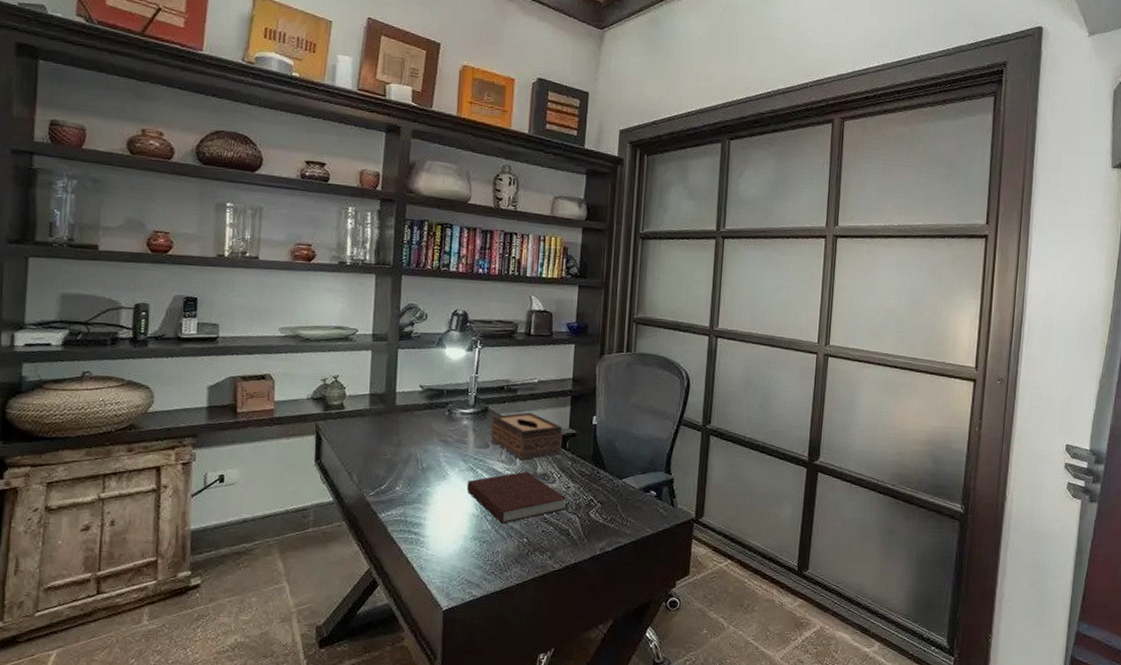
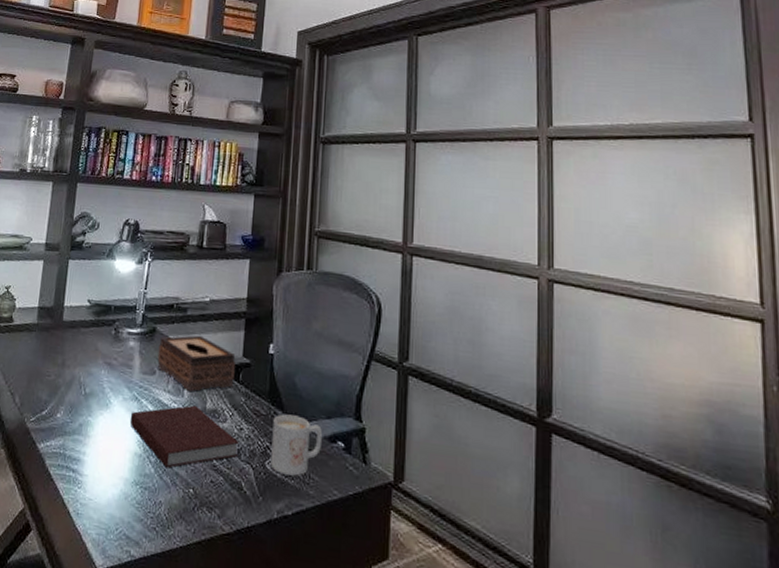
mug: none [594,473,639,521] -> present [270,414,323,476]

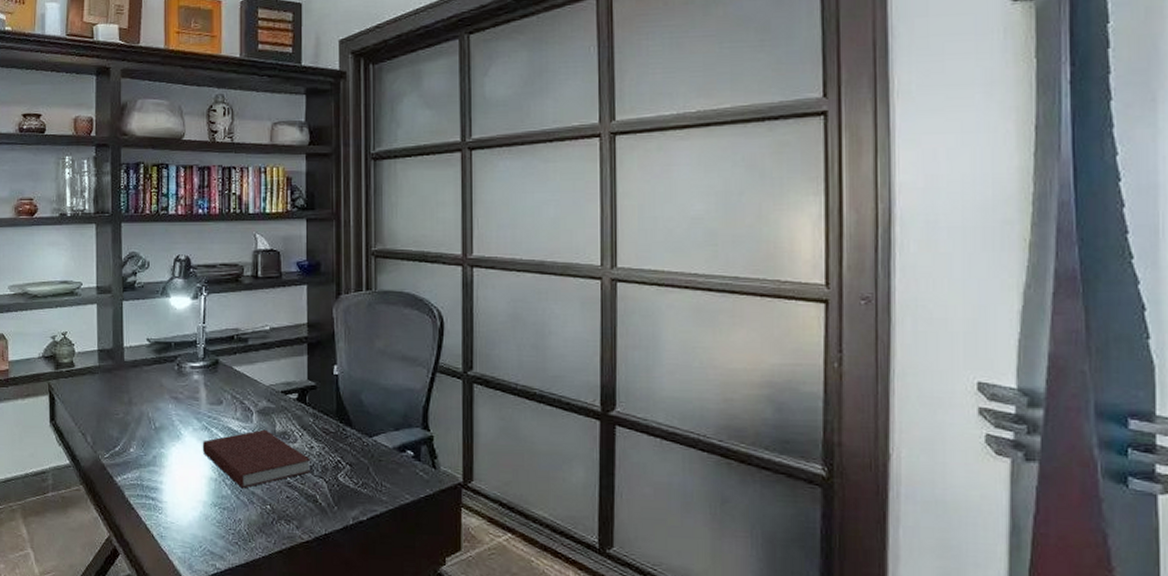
tissue box: present [157,335,236,392] -> none [223,363,301,418]
mug: present [270,414,323,476] -> none [343,430,392,485]

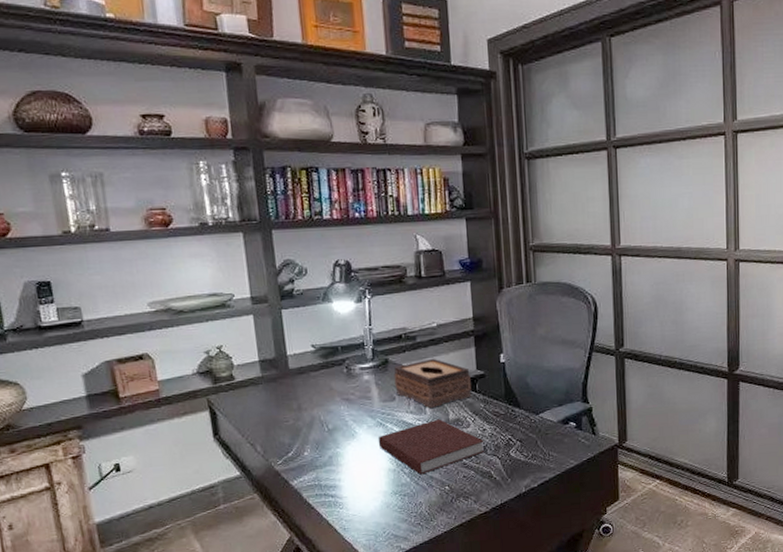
tissue box: none [223,363,301,418] -> present [394,358,472,409]

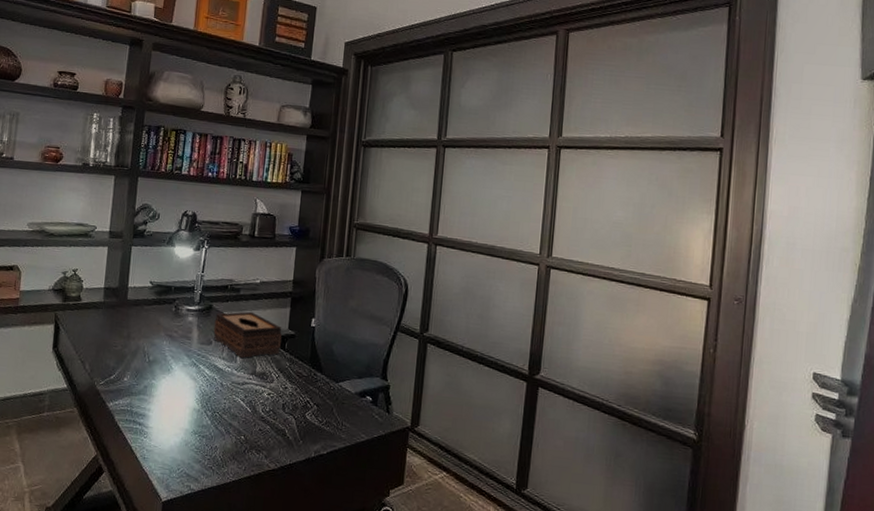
notebook: present [378,419,485,475] -> none [189,369,284,420]

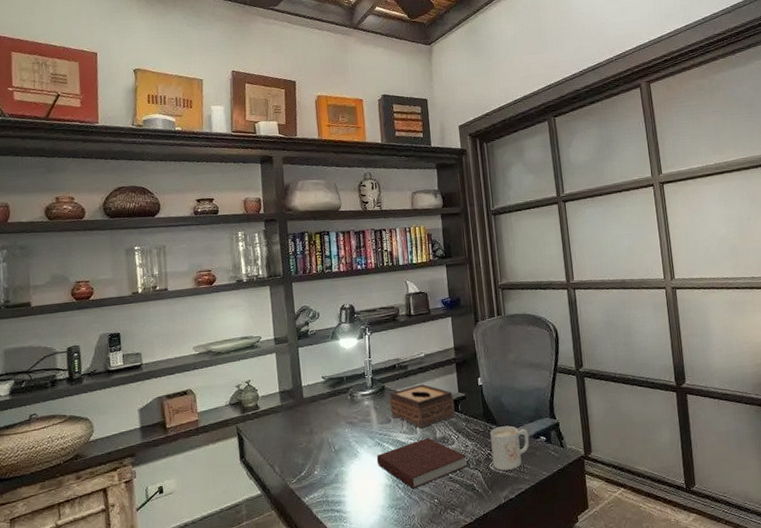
notebook: none [189,369,284,420] -> present [376,437,468,490]
mug: none [310,375,354,424] -> present [490,425,530,471]

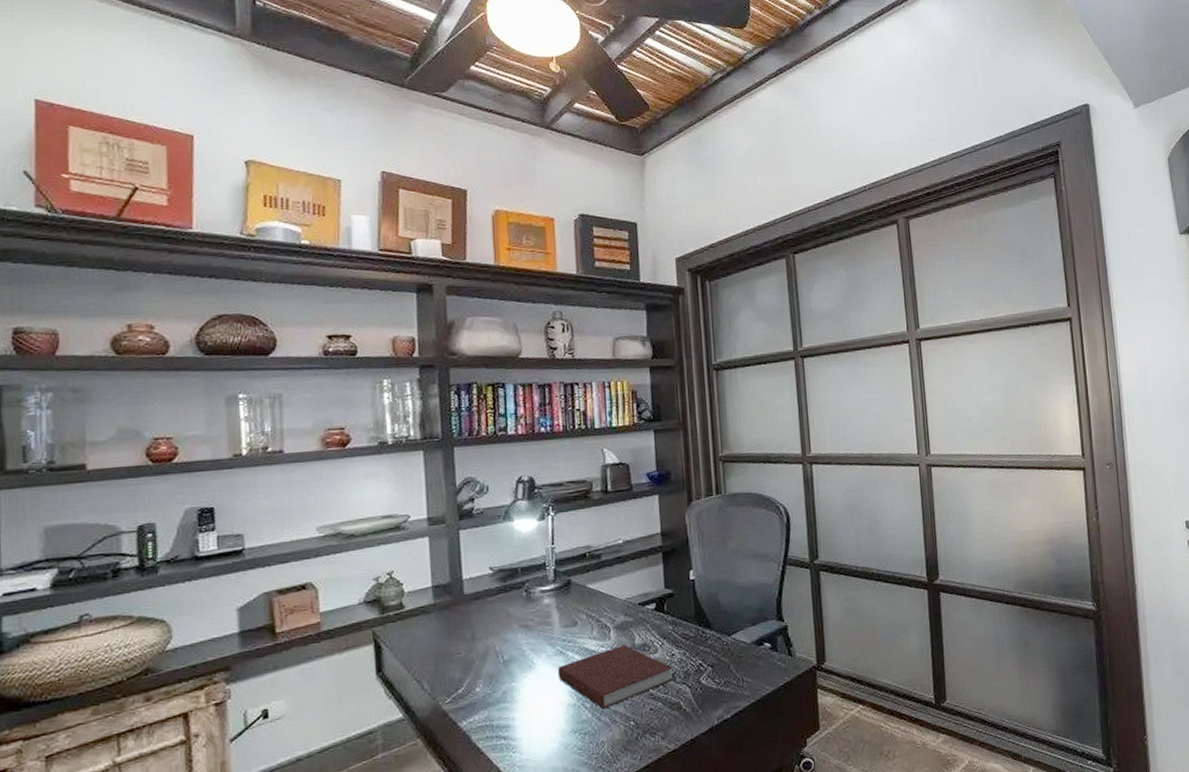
tissue box: present [389,383,455,429] -> none [576,577,659,634]
mug: present [490,425,530,471] -> none [702,629,751,685]

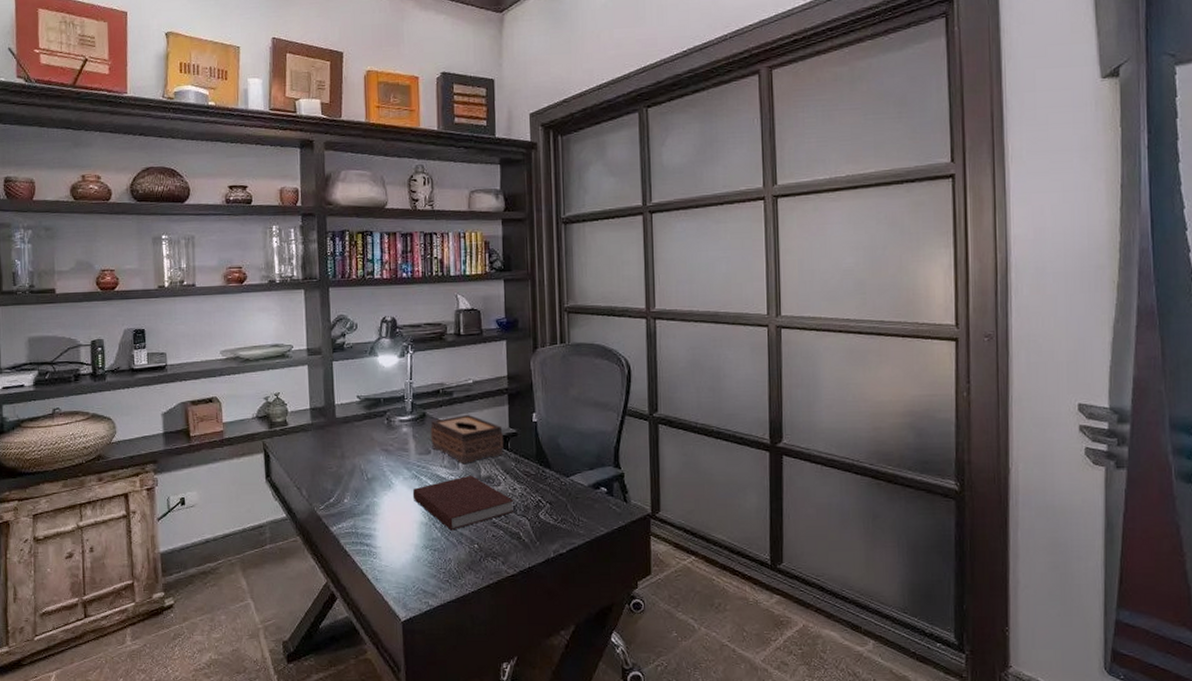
tissue box: none [576,577,659,634] -> present [430,414,504,465]

